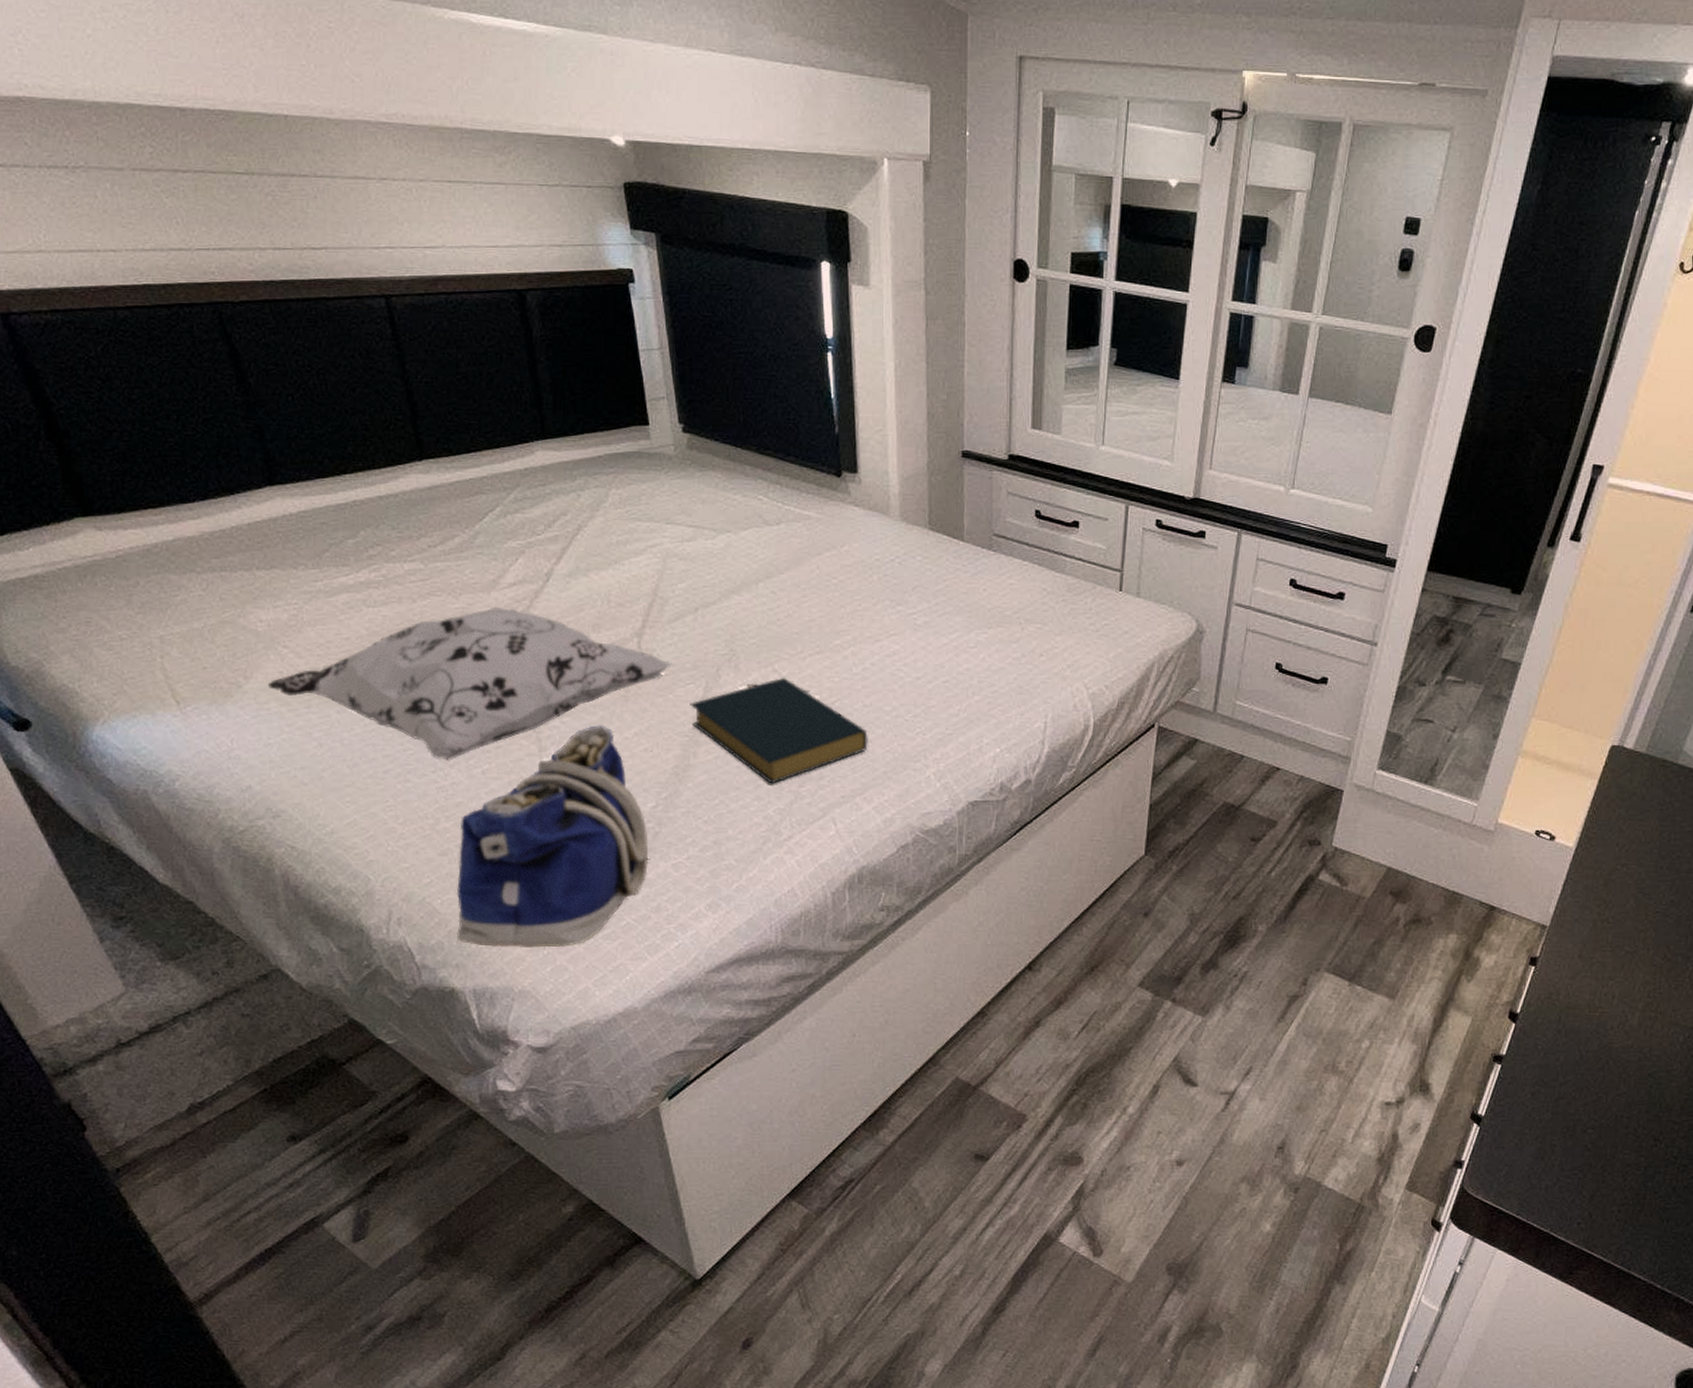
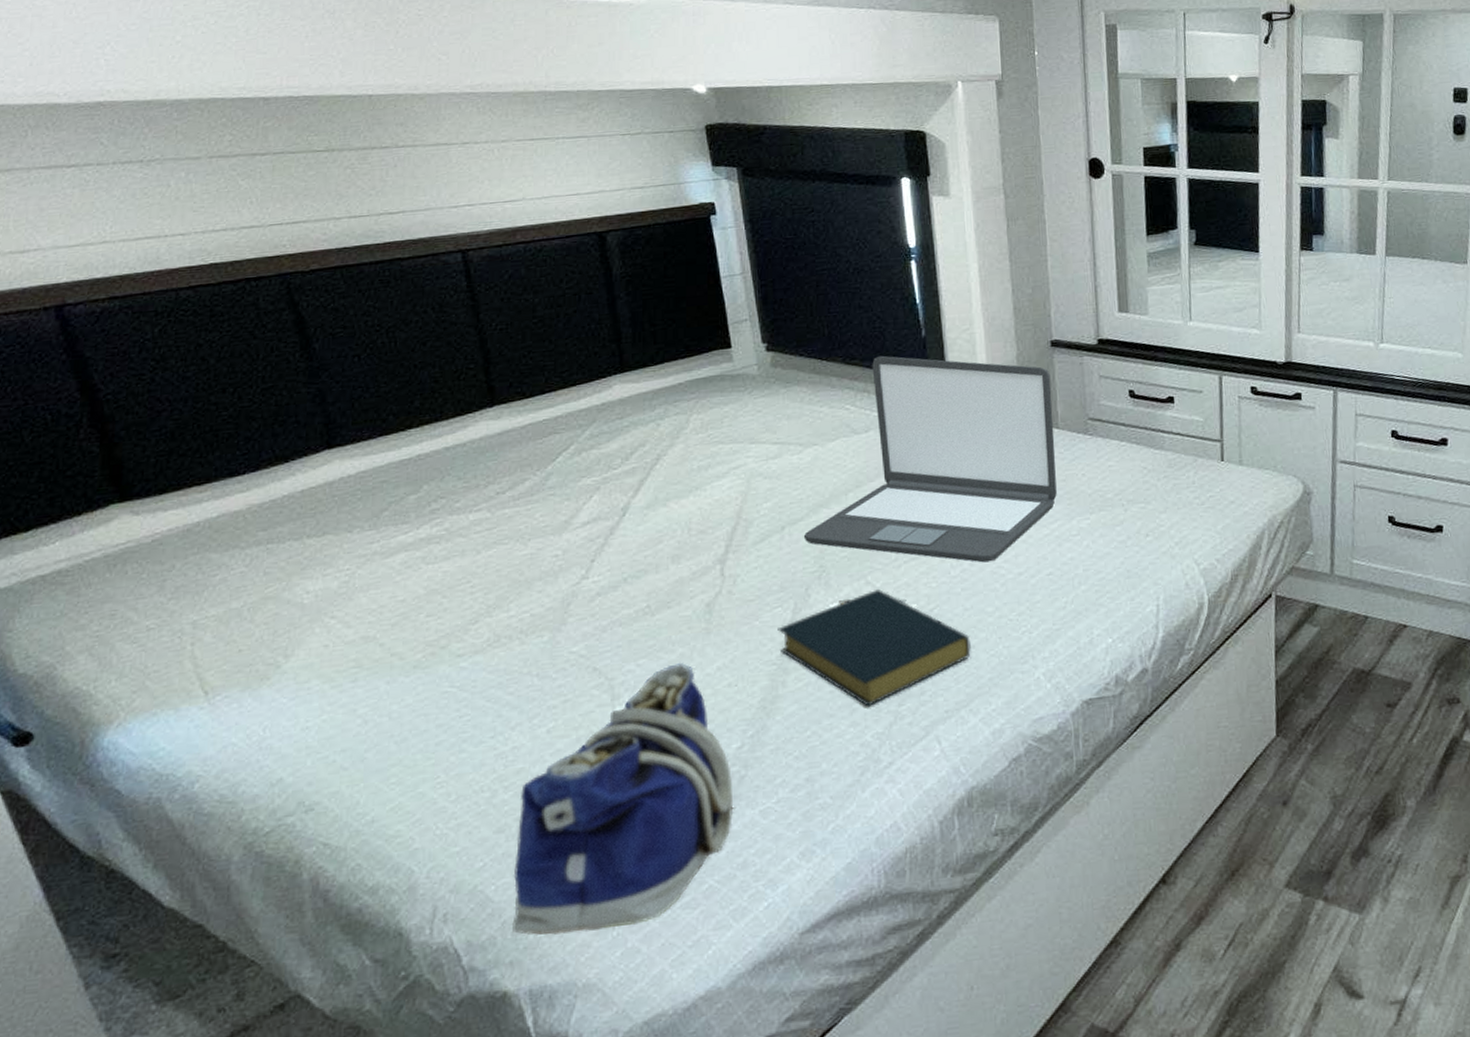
decorative pillow: present [266,606,674,761] -> none [308,548,759,724]
laptop: none [715,448,959,664] -> present [803,355,1057,563]

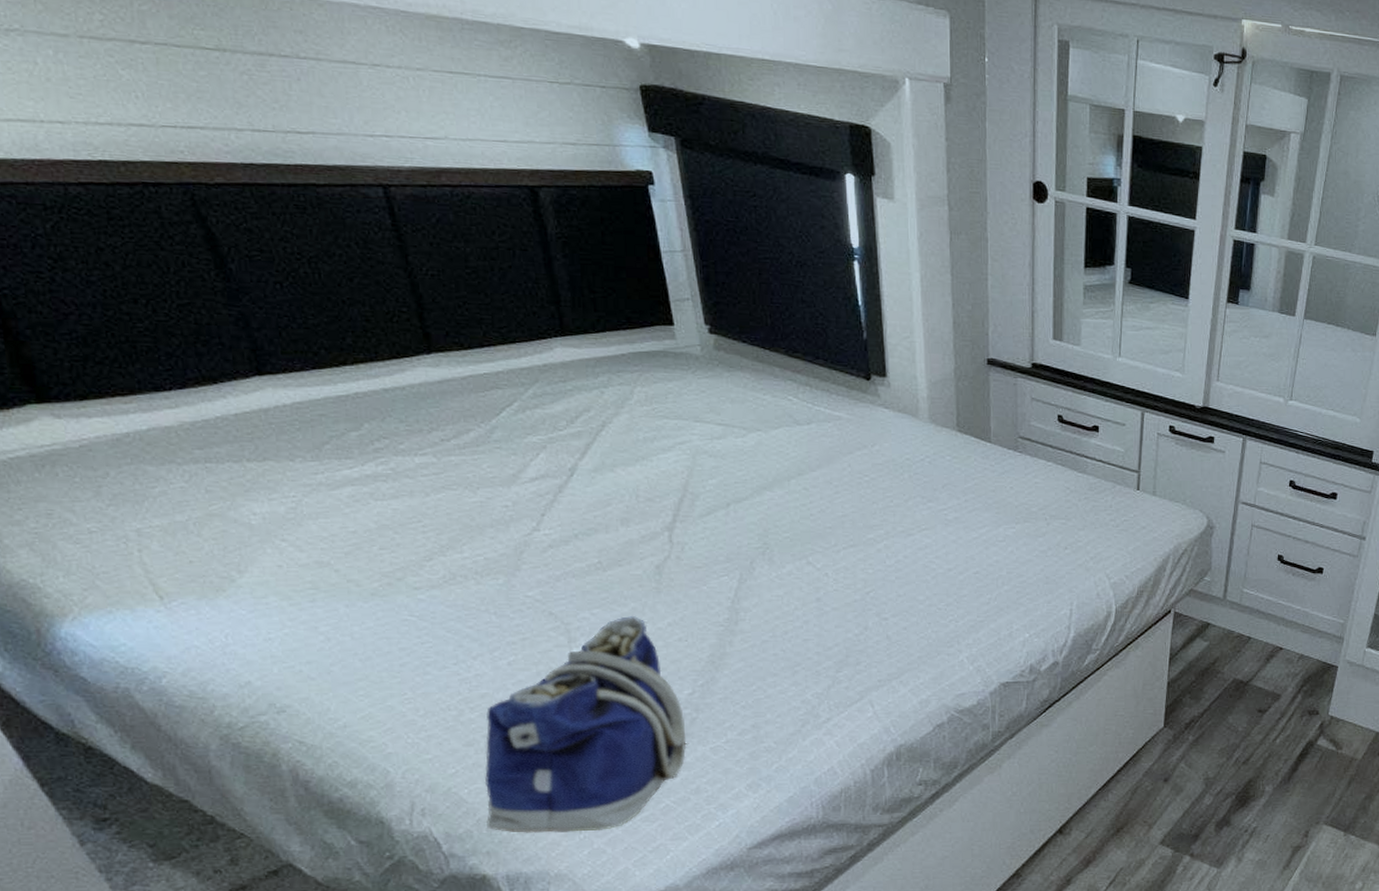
hardback book: present [777,589,971,707] -> none [724,570,903,670]
laptop: present [803,355,1057,563] -> none [748,352,987,556]

